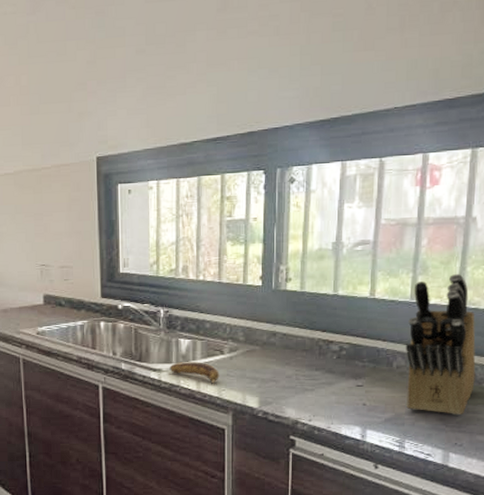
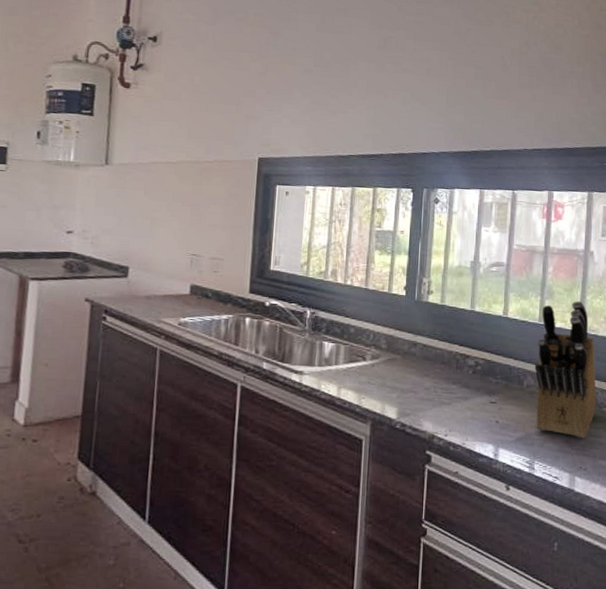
banana: present [169,362,220,385] -> none [311,365,361,392]

